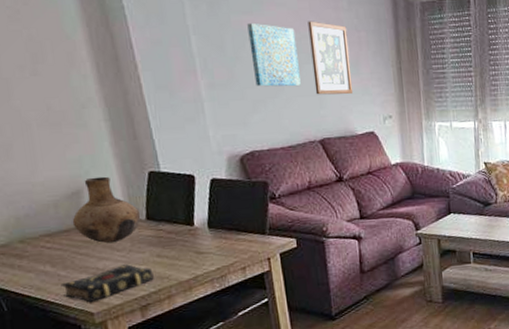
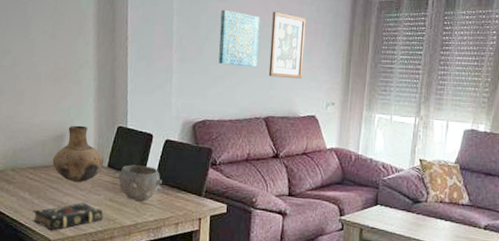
bowl: none [161,211,219,252] -> present [117,165,163,201]

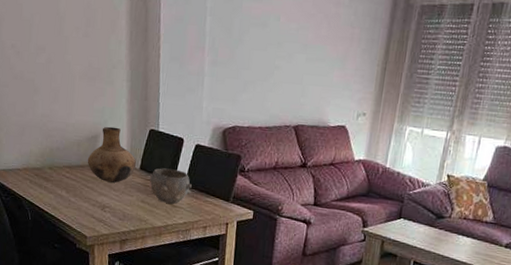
book: present [32,203,103,231] -> none [69,202,136,228]
wall art: present [218,9,260,68] -> none [250,10,295,74]
wall art: present [268,11,307,78] -> none [300,13,343,87]

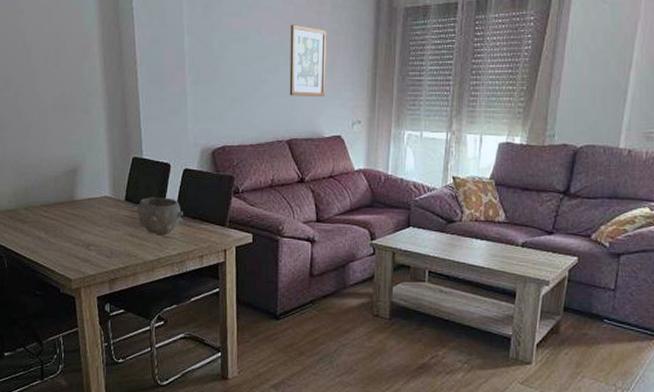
vase: present [87,126,137,183] -> none [66,158,121,219]
wall art: none [300,13,343,87] -> present [289,24,327,96]

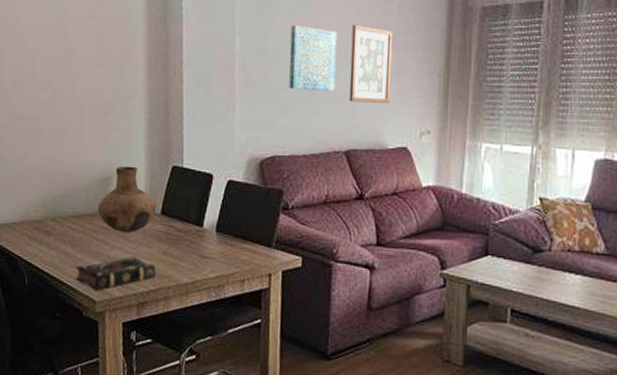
book: none [50,239,124,270] -> present [75,257,156,290]
vase: none [66,158,121,219] -> present [97,166,157,233]
bowl: present [136,197,184,234] -> none [172,211,225,254]
wall art: none [234,24,277,87] -> present [289,24,338,92]

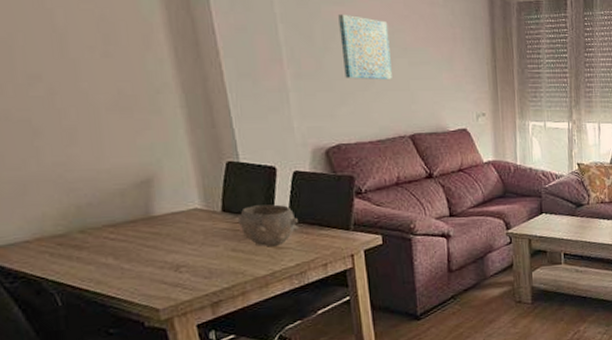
book: present [75,257,156,290] -> none [123,258,227,299]
vase: present [97,166,157,233] -> none [140,165,216,236]
bowl: none [172,211,225,254] -> present [237,204,300,246]
wall art: present [349,24,393,103] -> none [401,15,447,90]

